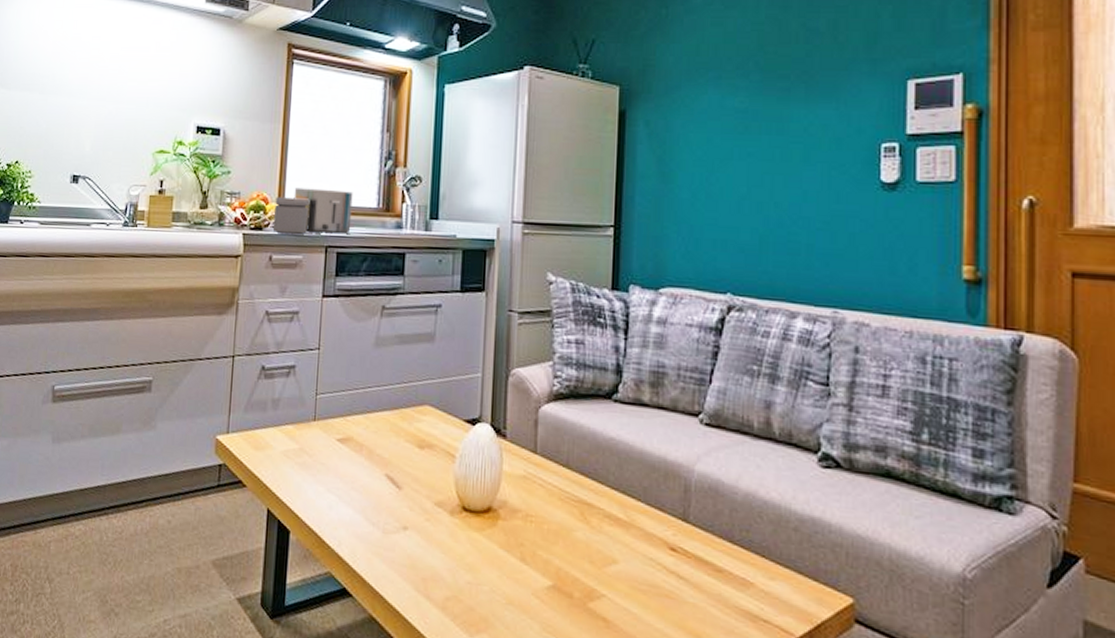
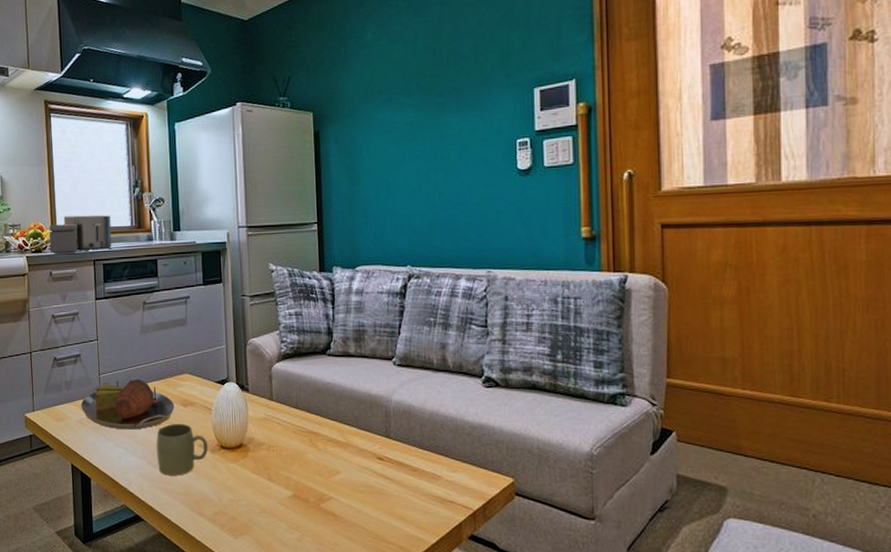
serving tray: none [289,404,408,473] -> present [81,378,175,430]
mug: none [378,469,447,541] -> present [156,423,208,476]

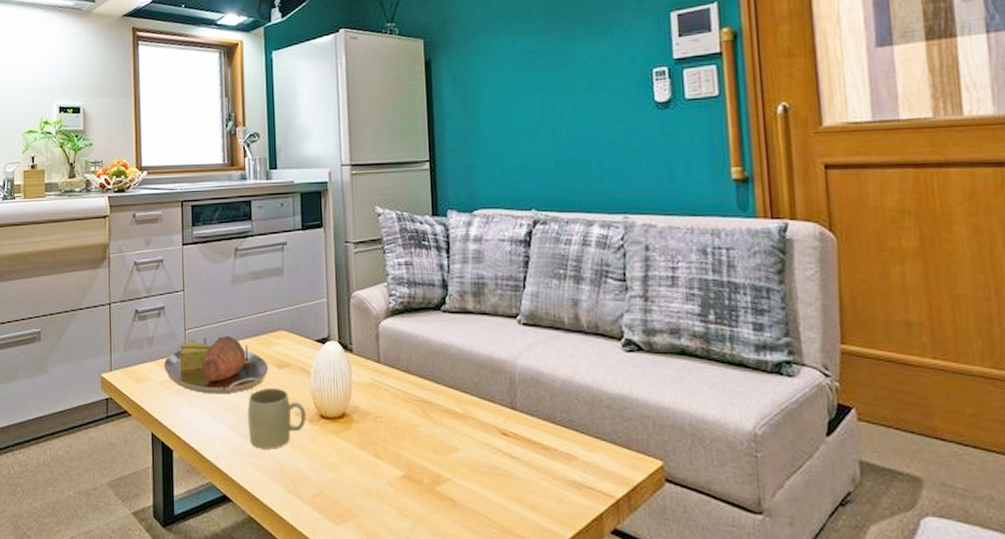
jar: present [49,224,77,254] -> none [133,161,164,194]
toaster: present [63,215,112,251] -> none [149,151,202,191]

